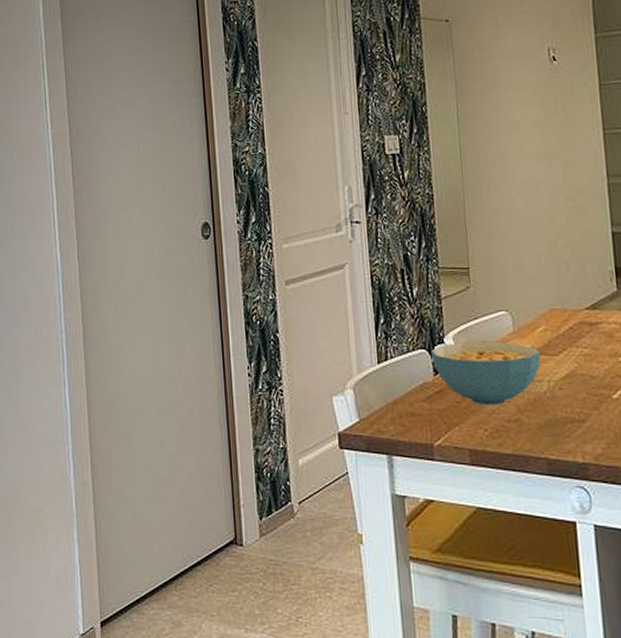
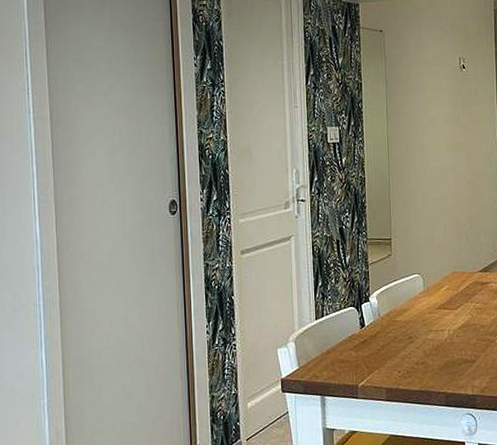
cereal bowl: present [431,342,541,406] -> none [359,299,444,352]

